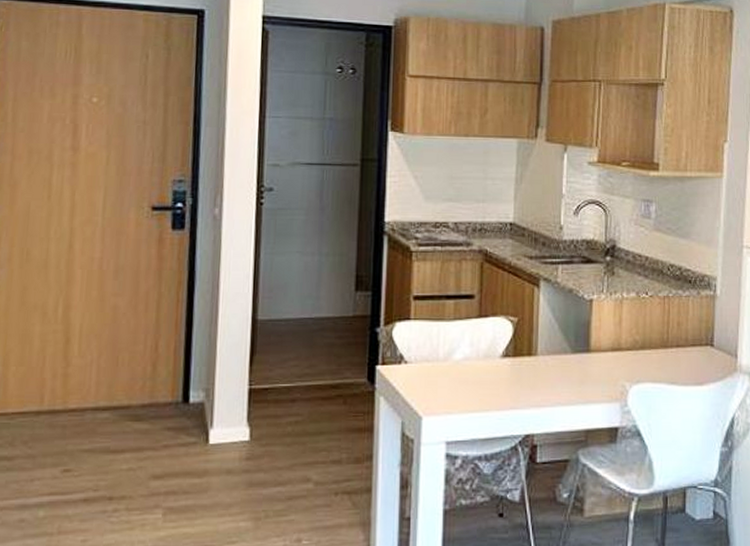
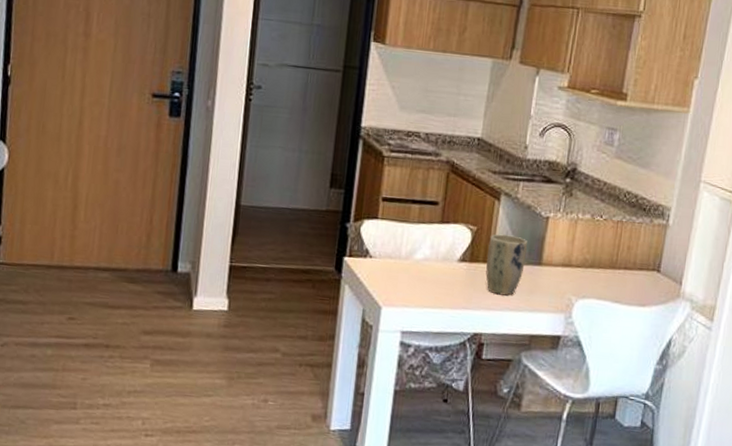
plant pot: none [532,323,572,389] -> present [485,234,527,296]

